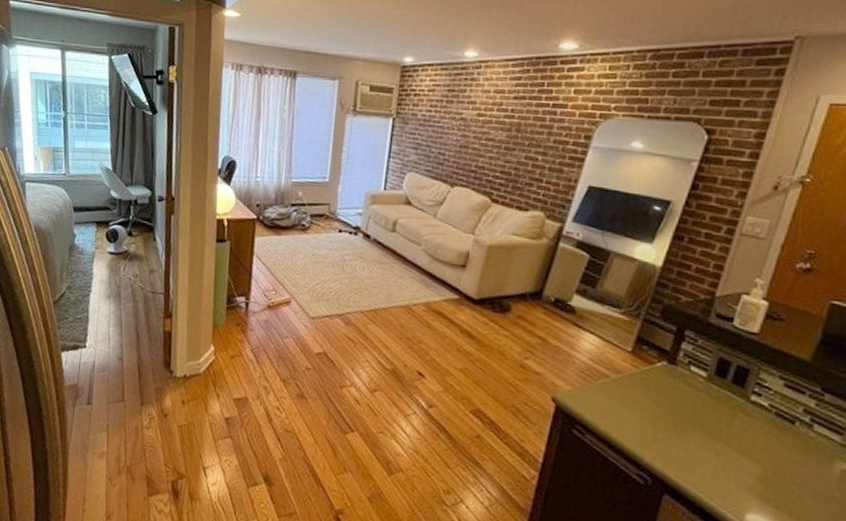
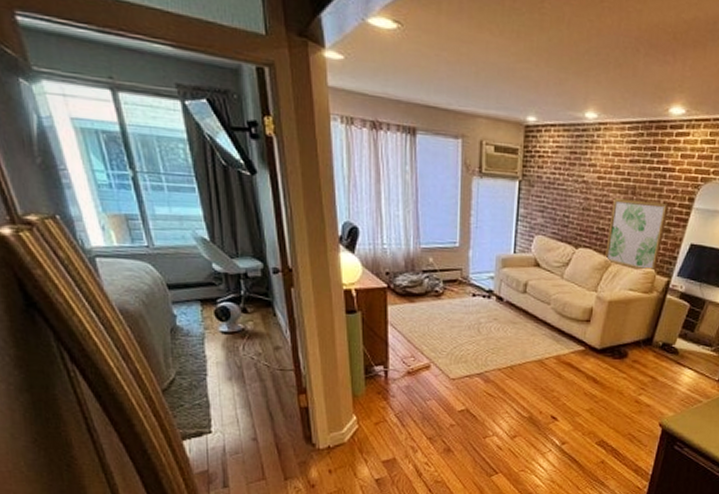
wall art: none [484,136,560,216] -> present [605,198,669,272]

